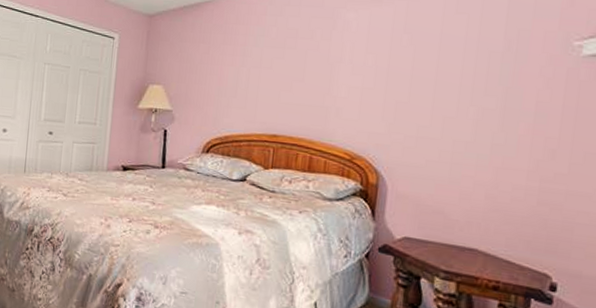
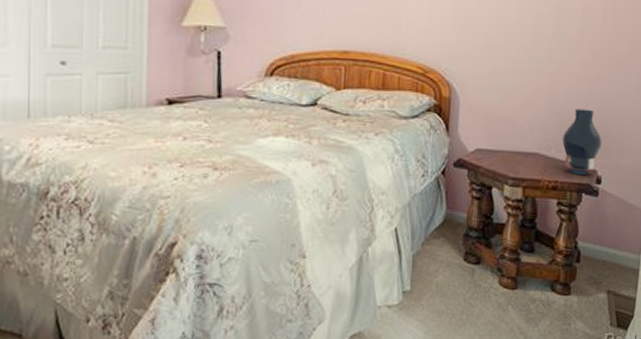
vase: none [506,207,559,279] -> present [561,109,602,174]

